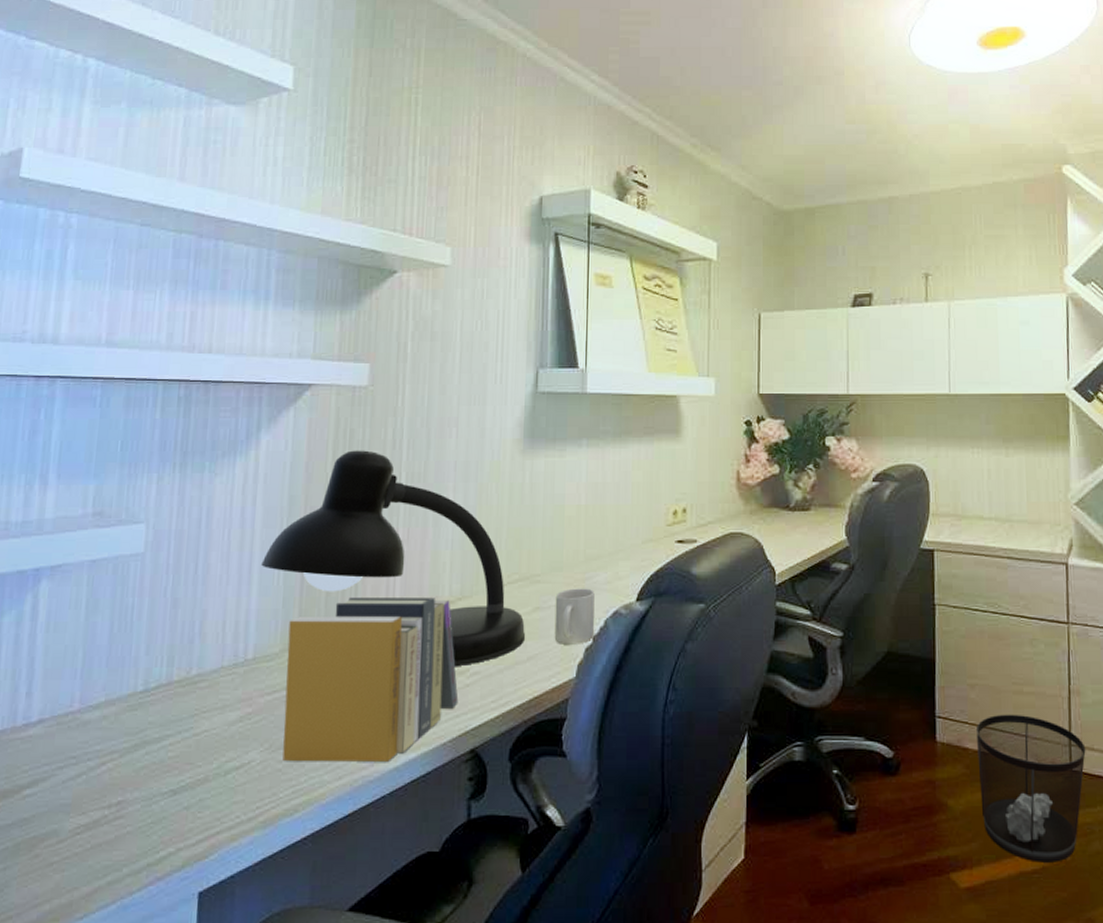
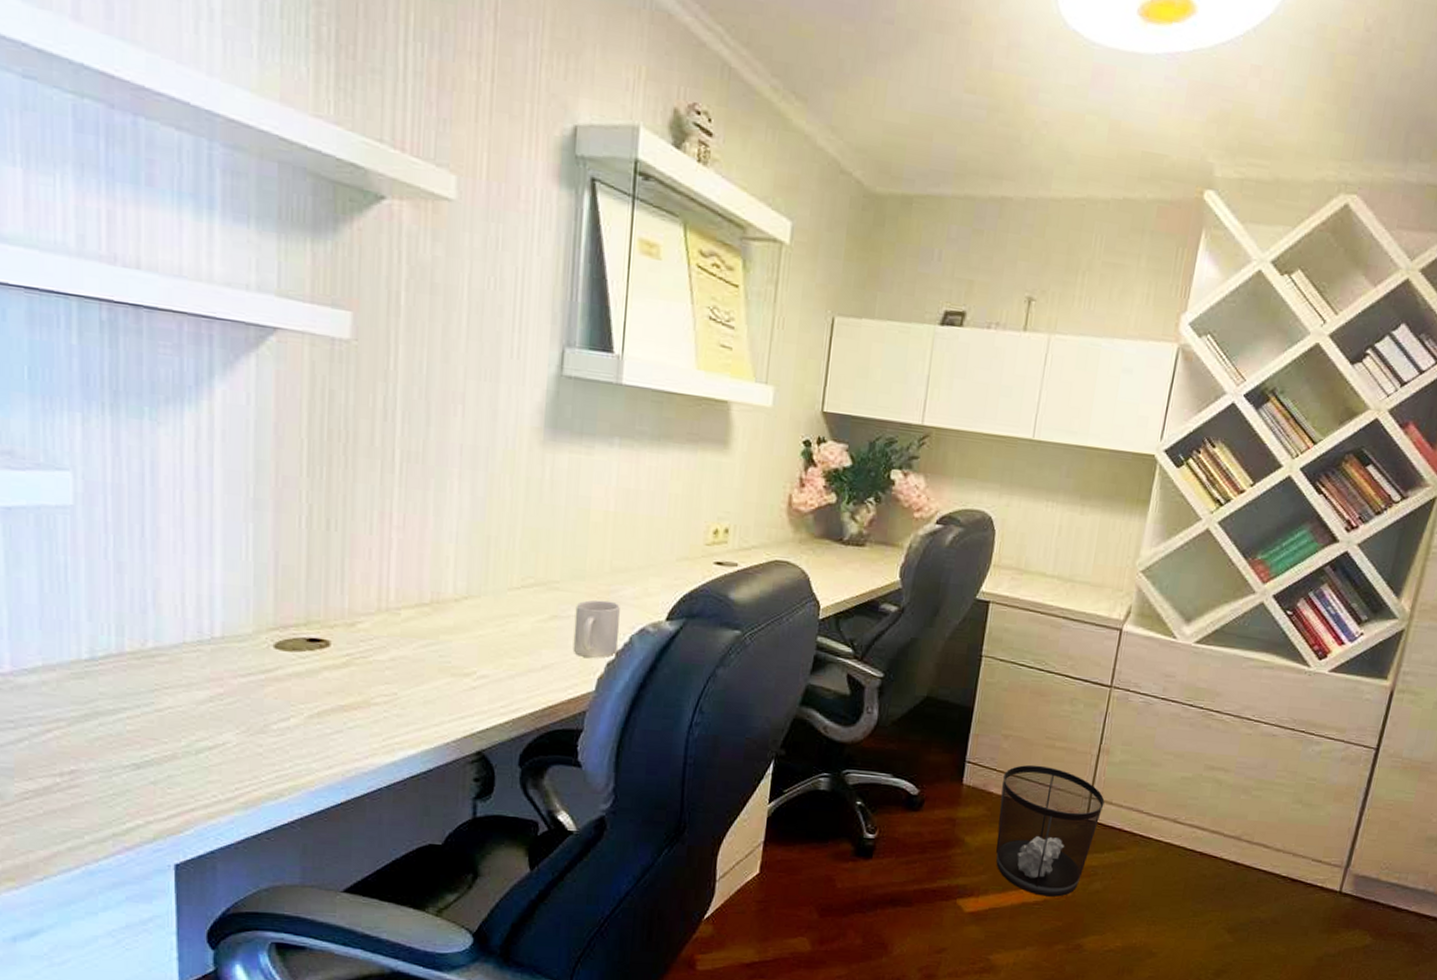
desk lamp: present [261,450,525,667] -> none [225,415,540,668]
books: present [282,596,459,762] -> none [262,582,464,756]

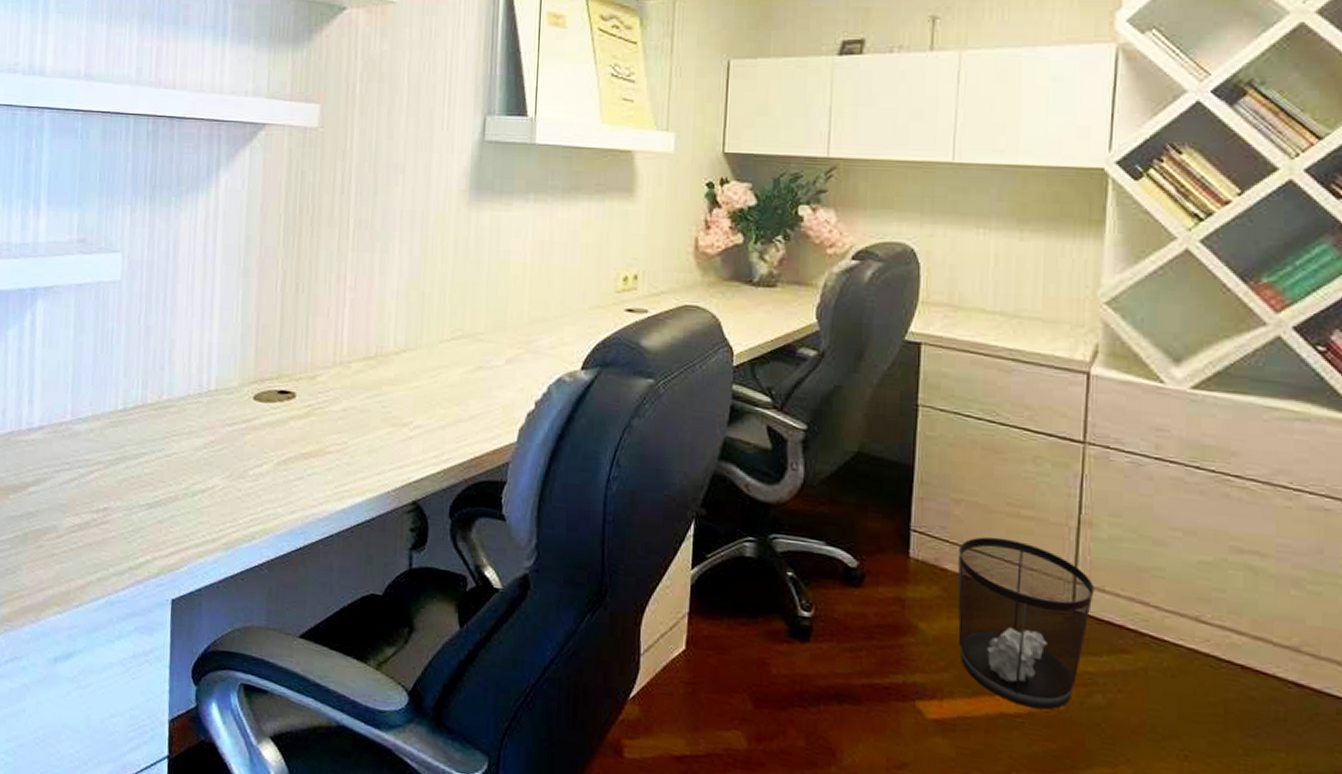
mug: present [573,599,620,658] -> none [496,350,538,409]

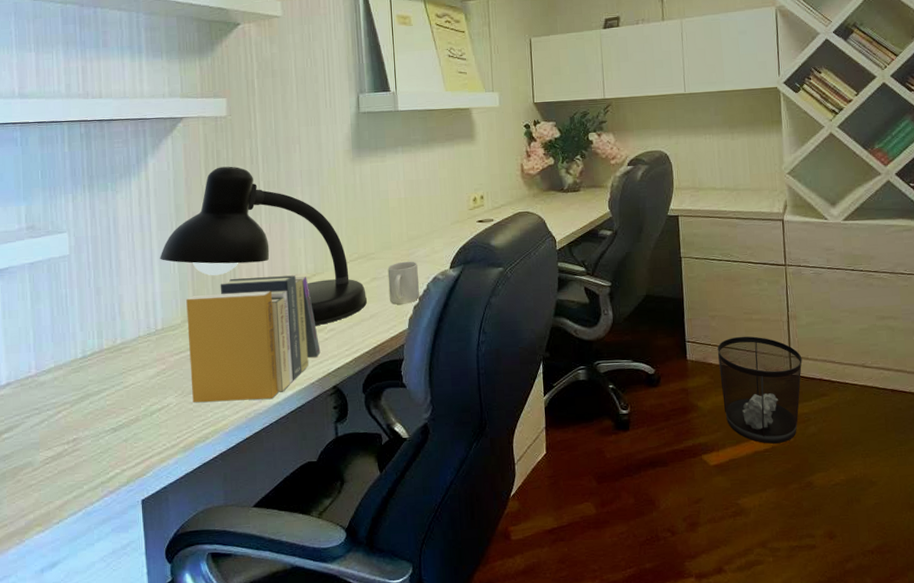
desk lamp: none [222,193,467,419] -> present [160,166,367,326]
books: none [242,339,402,503] -> present [186,275,321,403]
mug: none [496,350,538,409] -> present [387,261,419,305]

